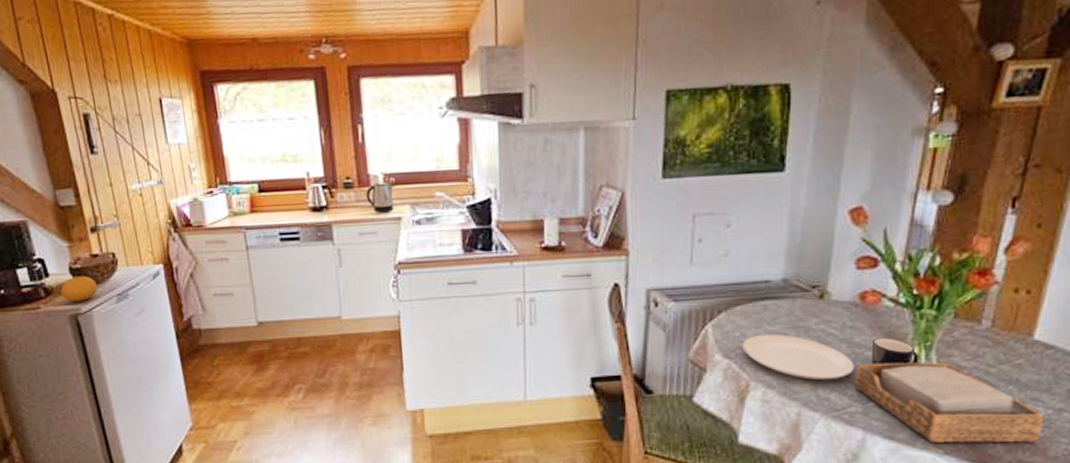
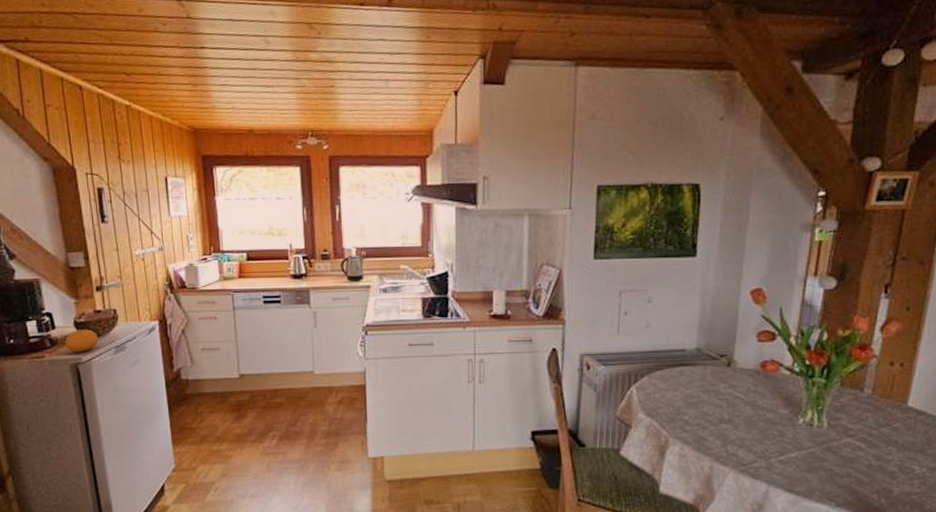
plate: present [743,333,855,381] -> none [662,396,758,438]
napkin holder: present [853,362,1045,444] -> none [757,423,920,497]
mug: present [871,337,919,365] -> none [772,401,812,426]

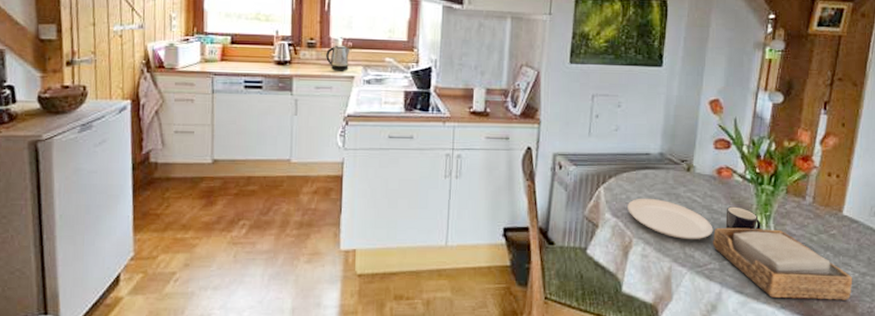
fruit: present [64,329,99,353] -> none [24,105,64,130]
plate: none [662,396,758,438] -> present [627,198,713,240]
napkin holder: none [757,423,920,497] -> present [712,227,853,300]
mug: none [772,401,812,426] -> present [725,206,761,230]

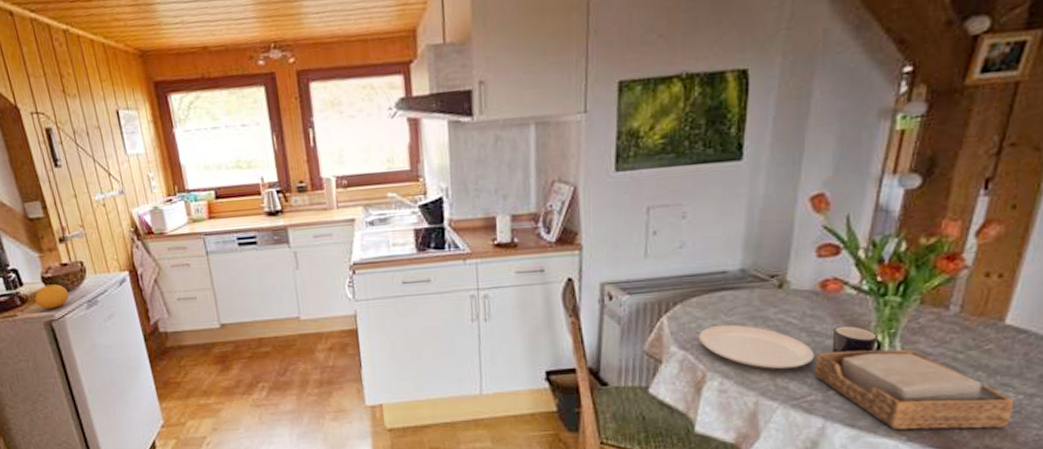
fruit: none [24,105,64,130] -> present [34,284,69,310]
kettle: present [326,45,351,71] -> none [319,184,347,216]

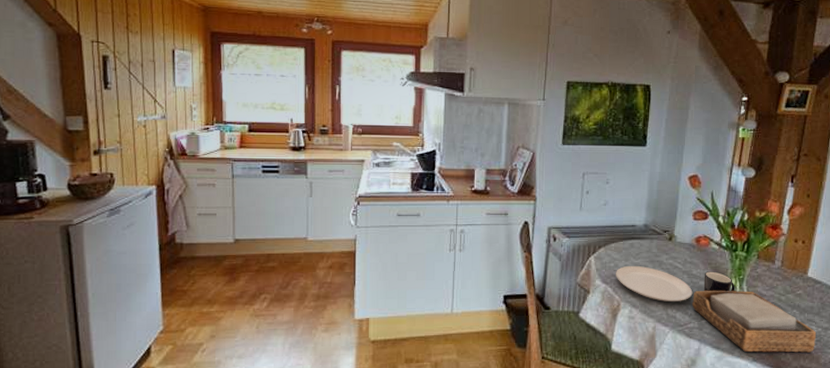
fruit: present [34,284,69,310] -> none [56,192,93,215]

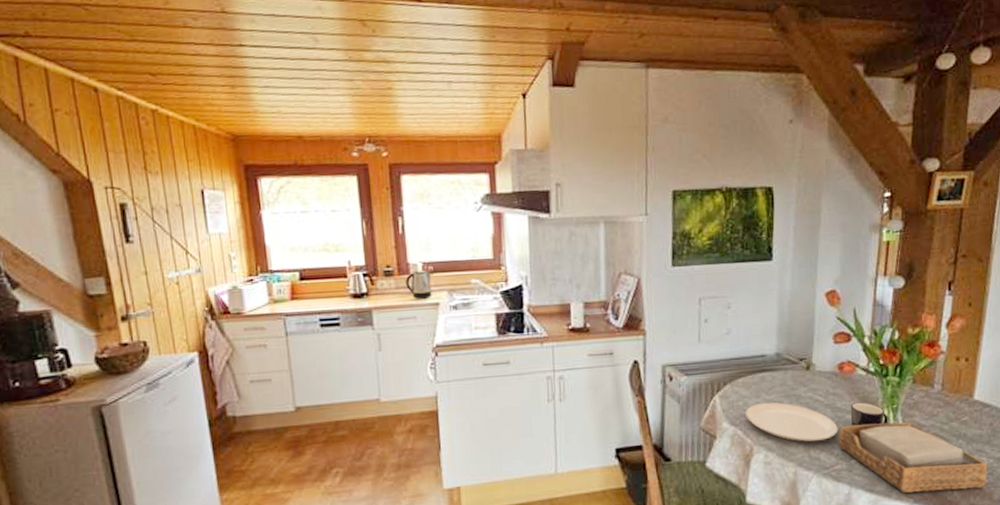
kettle: none [338,131,360,156] -> present [406,270,432,299]

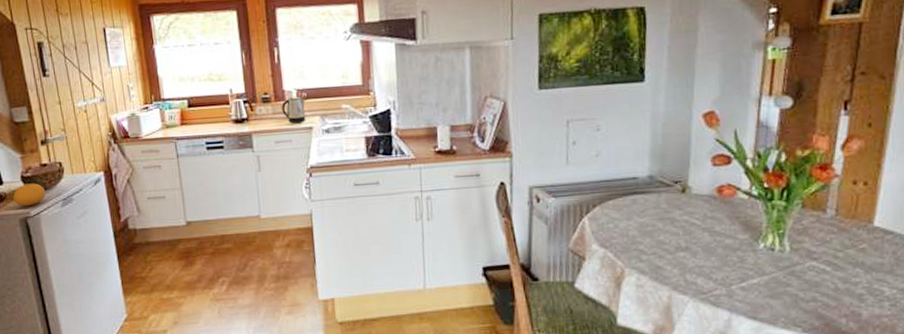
fruit: none [83,365,126,394] -> present [12,183,46,207]
plate: present [746,402,838,442] -> none [616,224,717,266]
napkin holder: present [837,422,988,494] -> none [716,248,890,322]
mug: present [850,402,888,426] -> none [730,226,773,251]

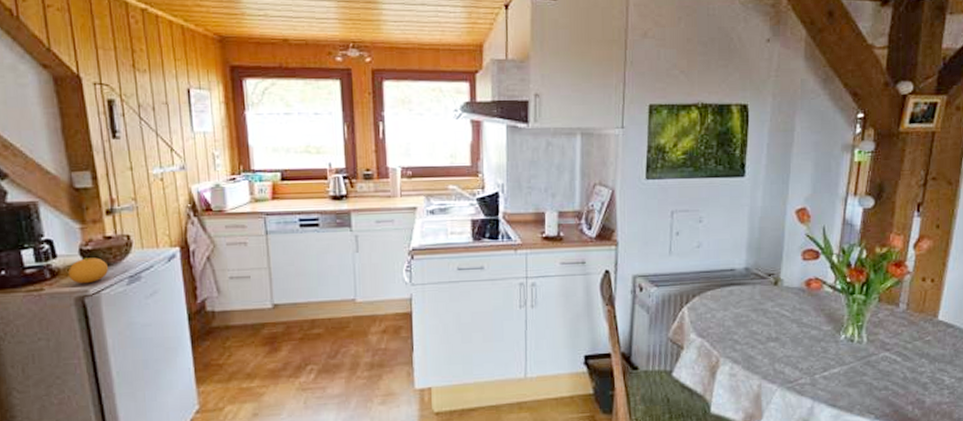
kettle: present [282,96,306,124] -> none [385,174,411,203]

